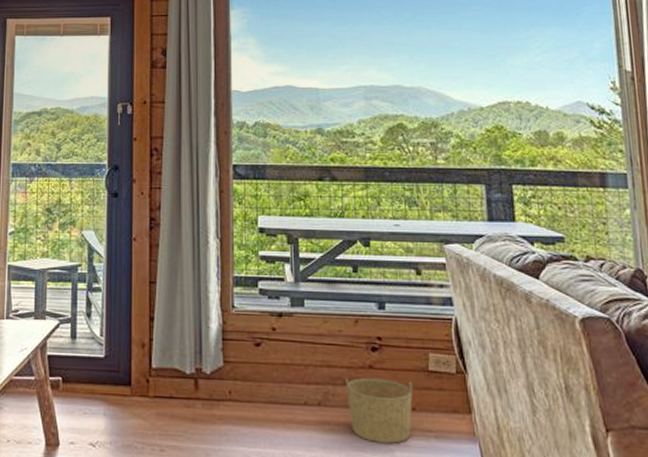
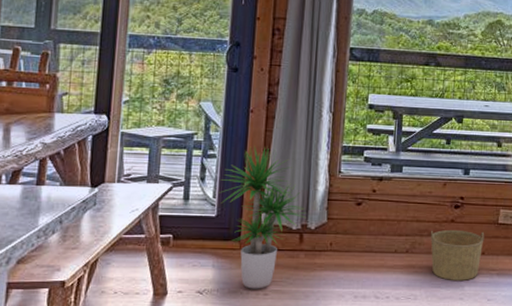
potted plant: none [106,277,200,444] -> present [219,145,306,289]

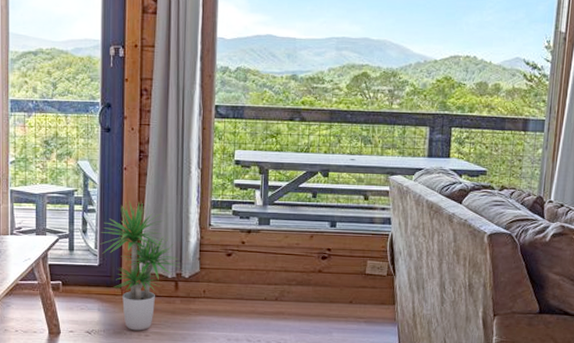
basket: present [430,229,485,281] -> none [298,279,352,327]

